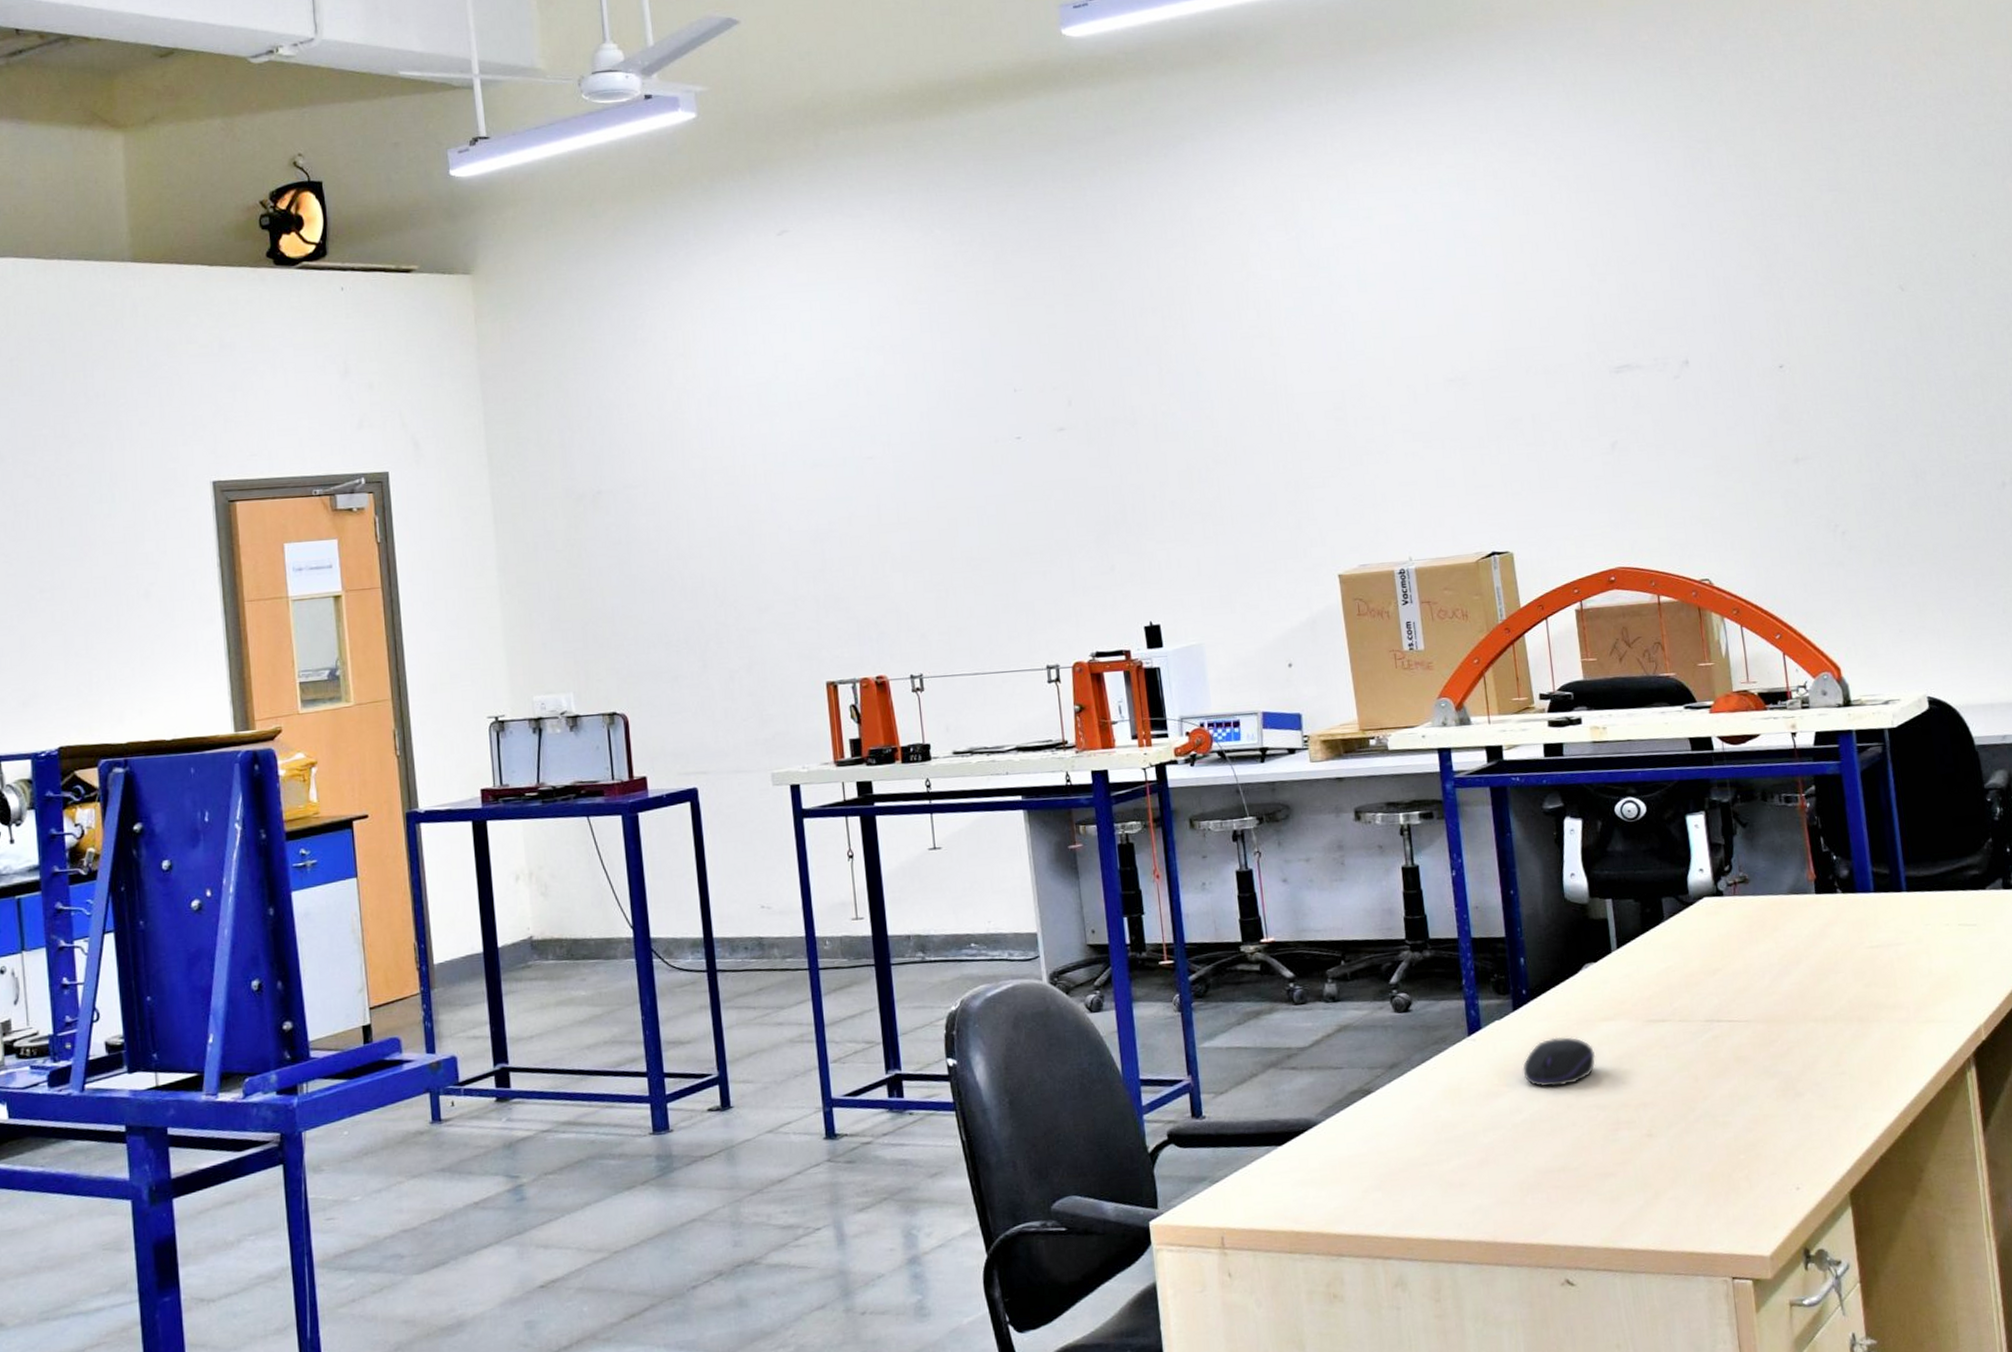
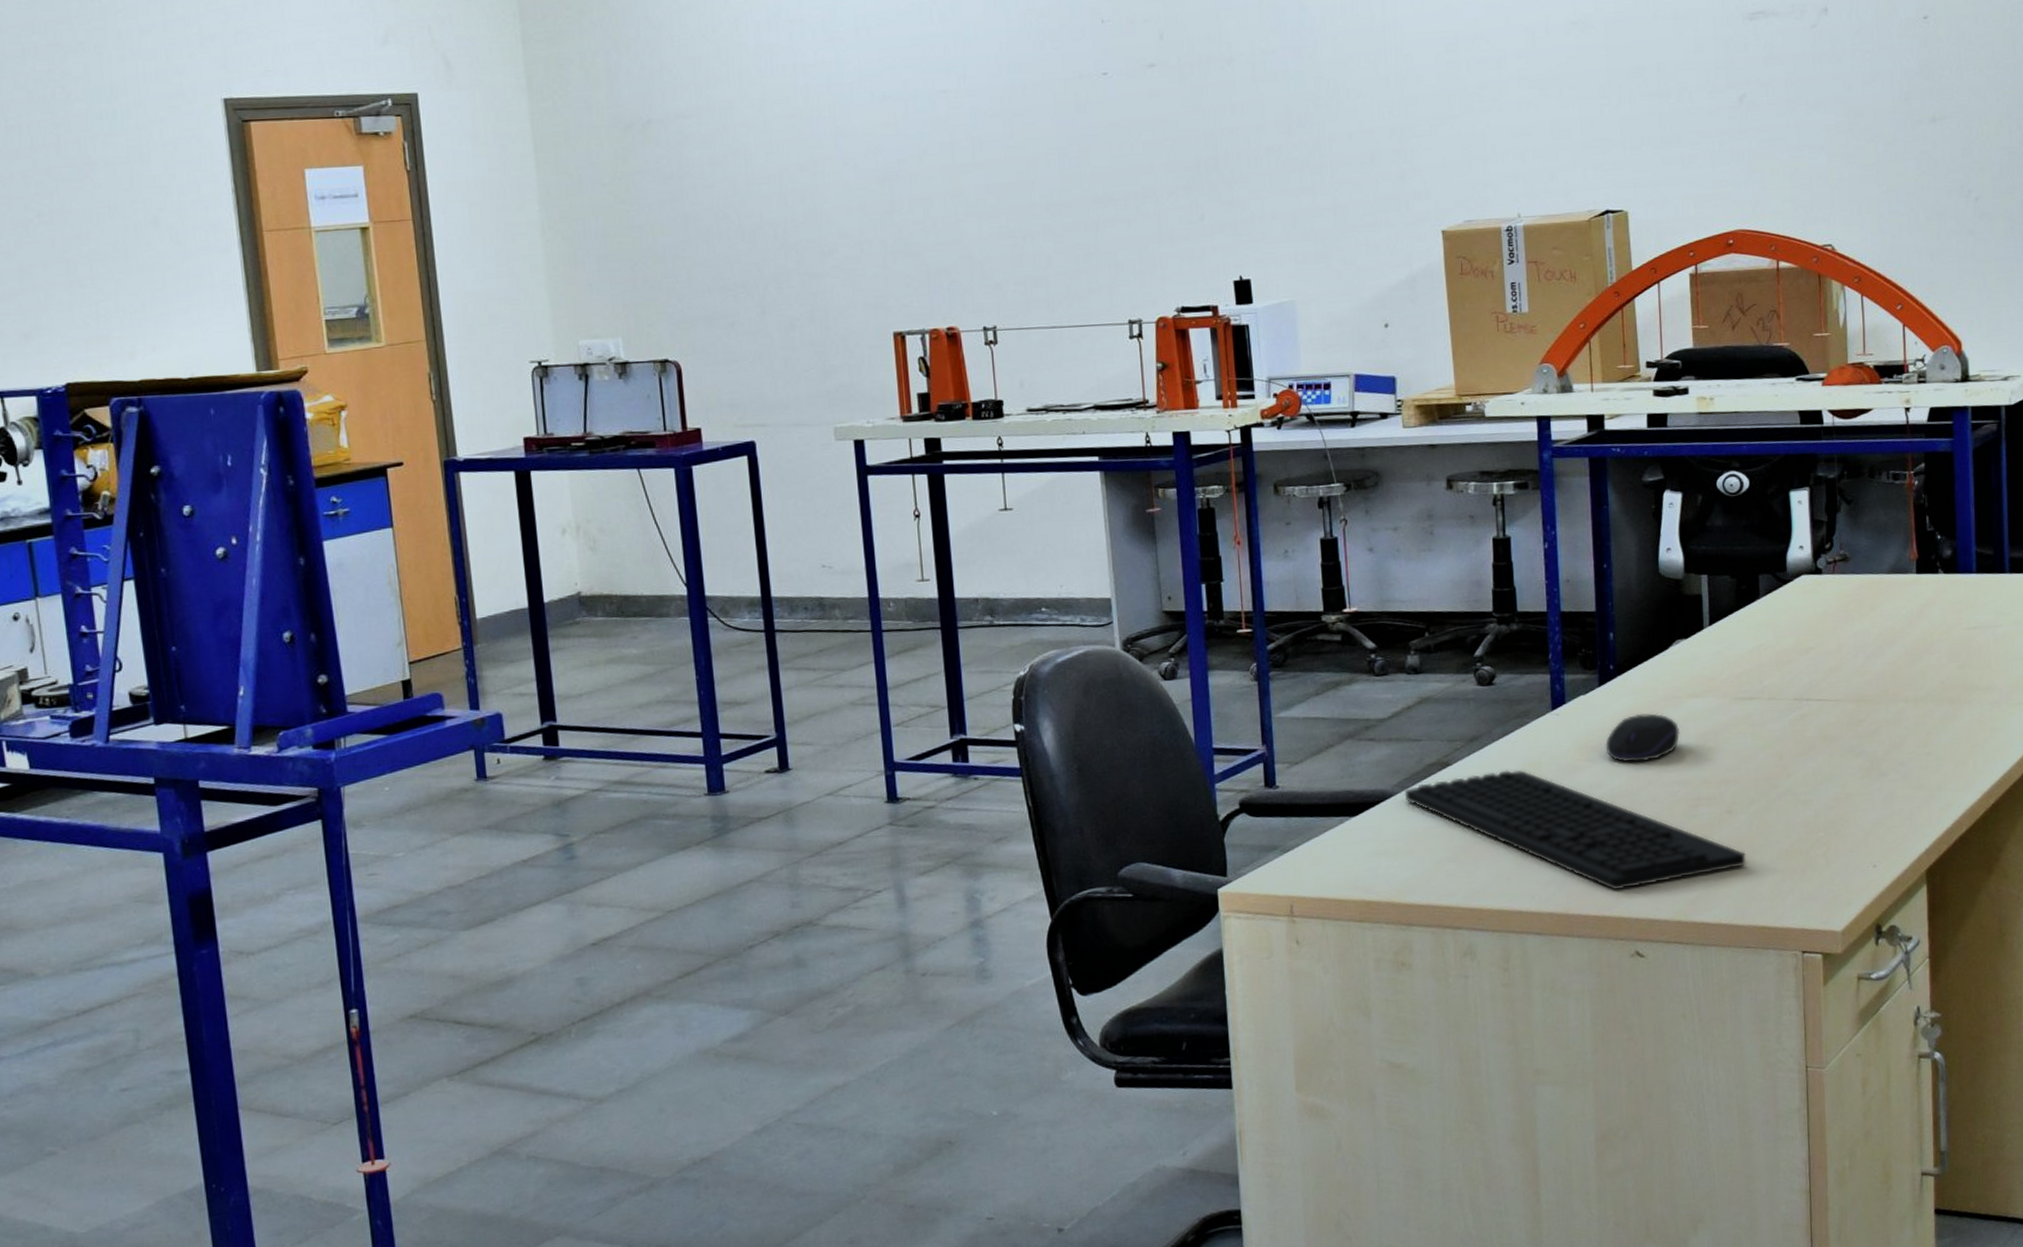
keyboard: none [1328,1096,1670,1218] -> present [1404,770,1746,891]

